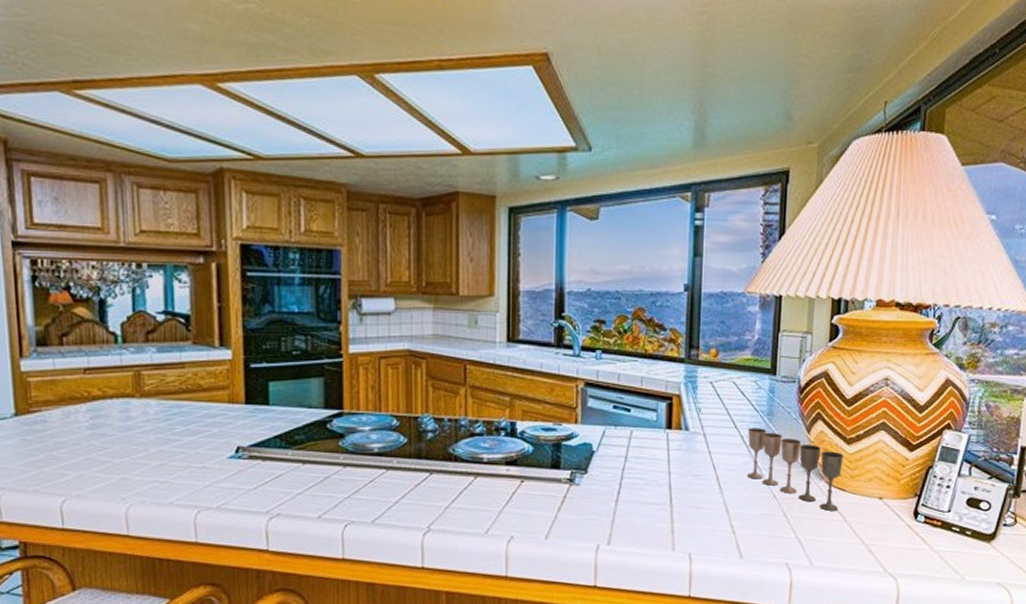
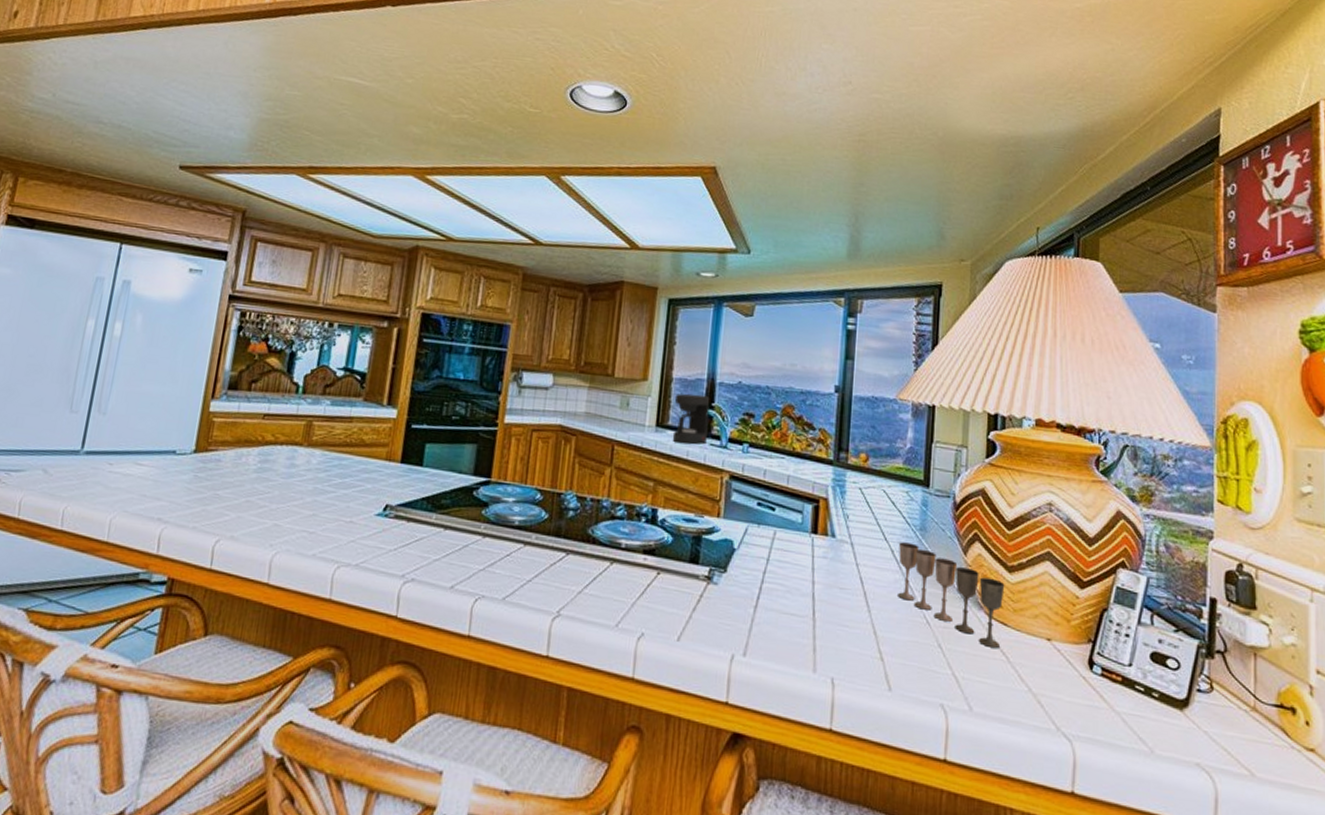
coffee maker: none [524,305,560,357] -> present [672,393,710,445]

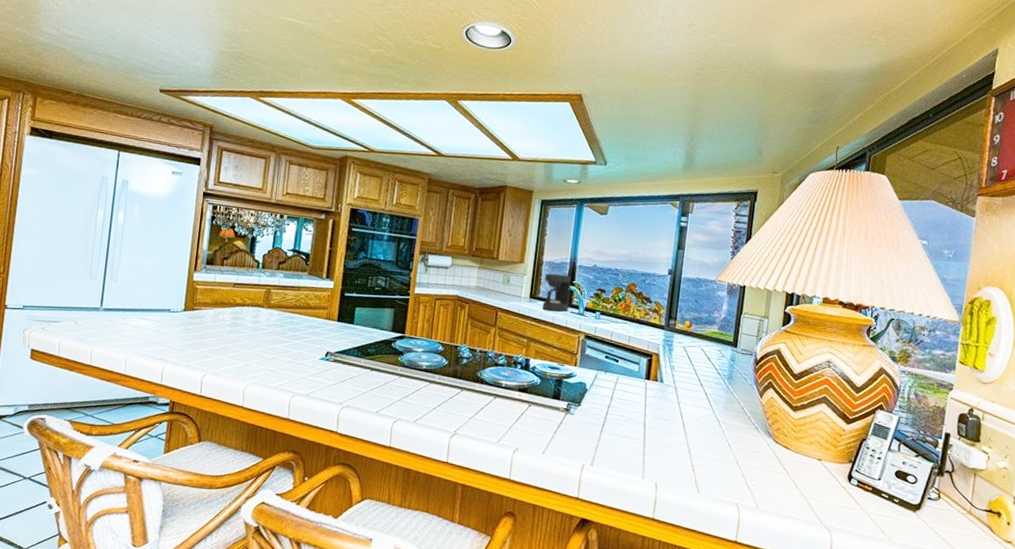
wine glass: present [898,542,1005,648] -> none [708,387,790,465]

